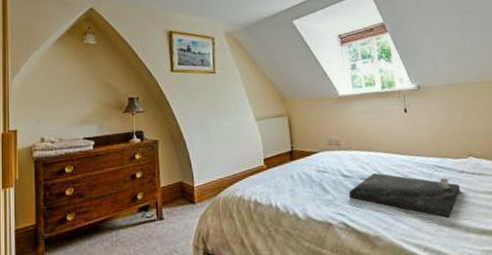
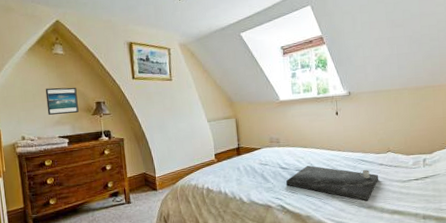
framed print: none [72,81,108,113] -> present [45,87,79,115]

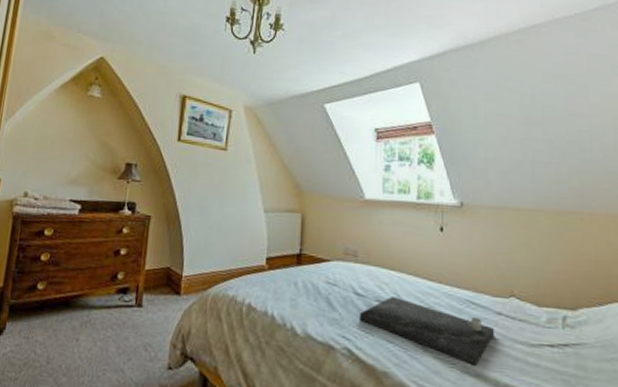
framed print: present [45,87,79,115] -> none [63,136,106,172]

